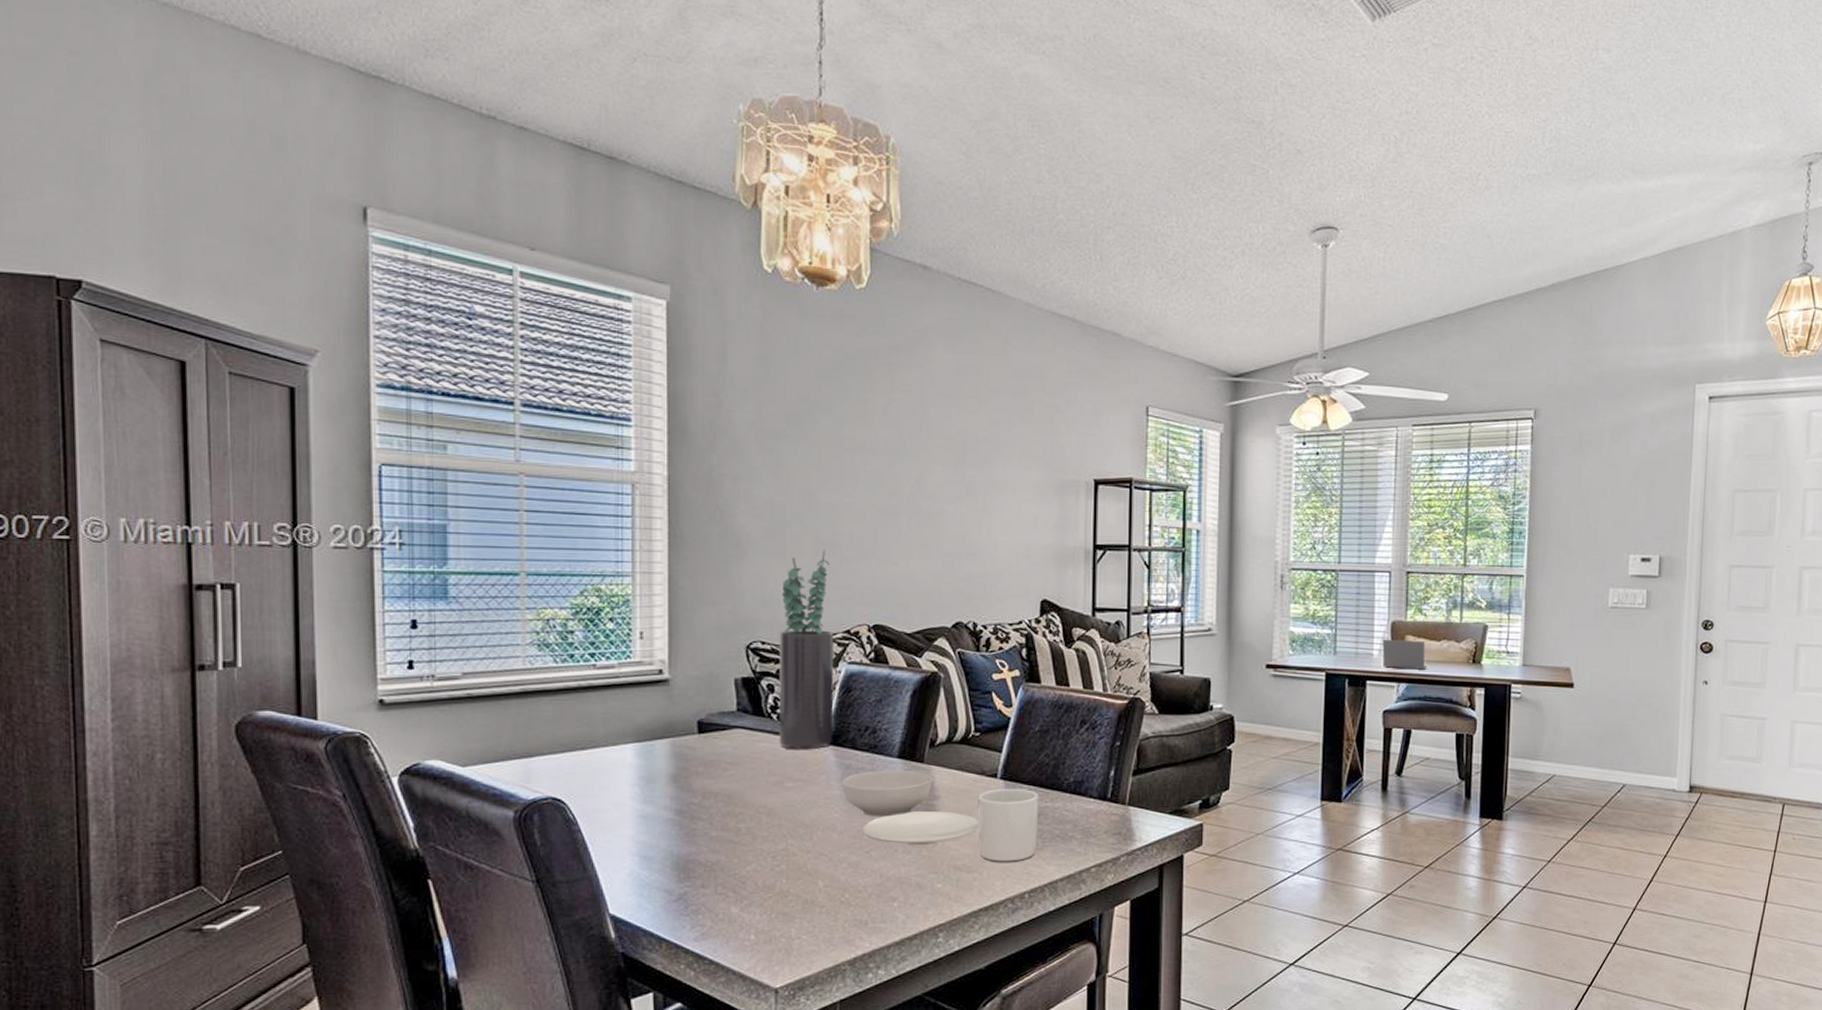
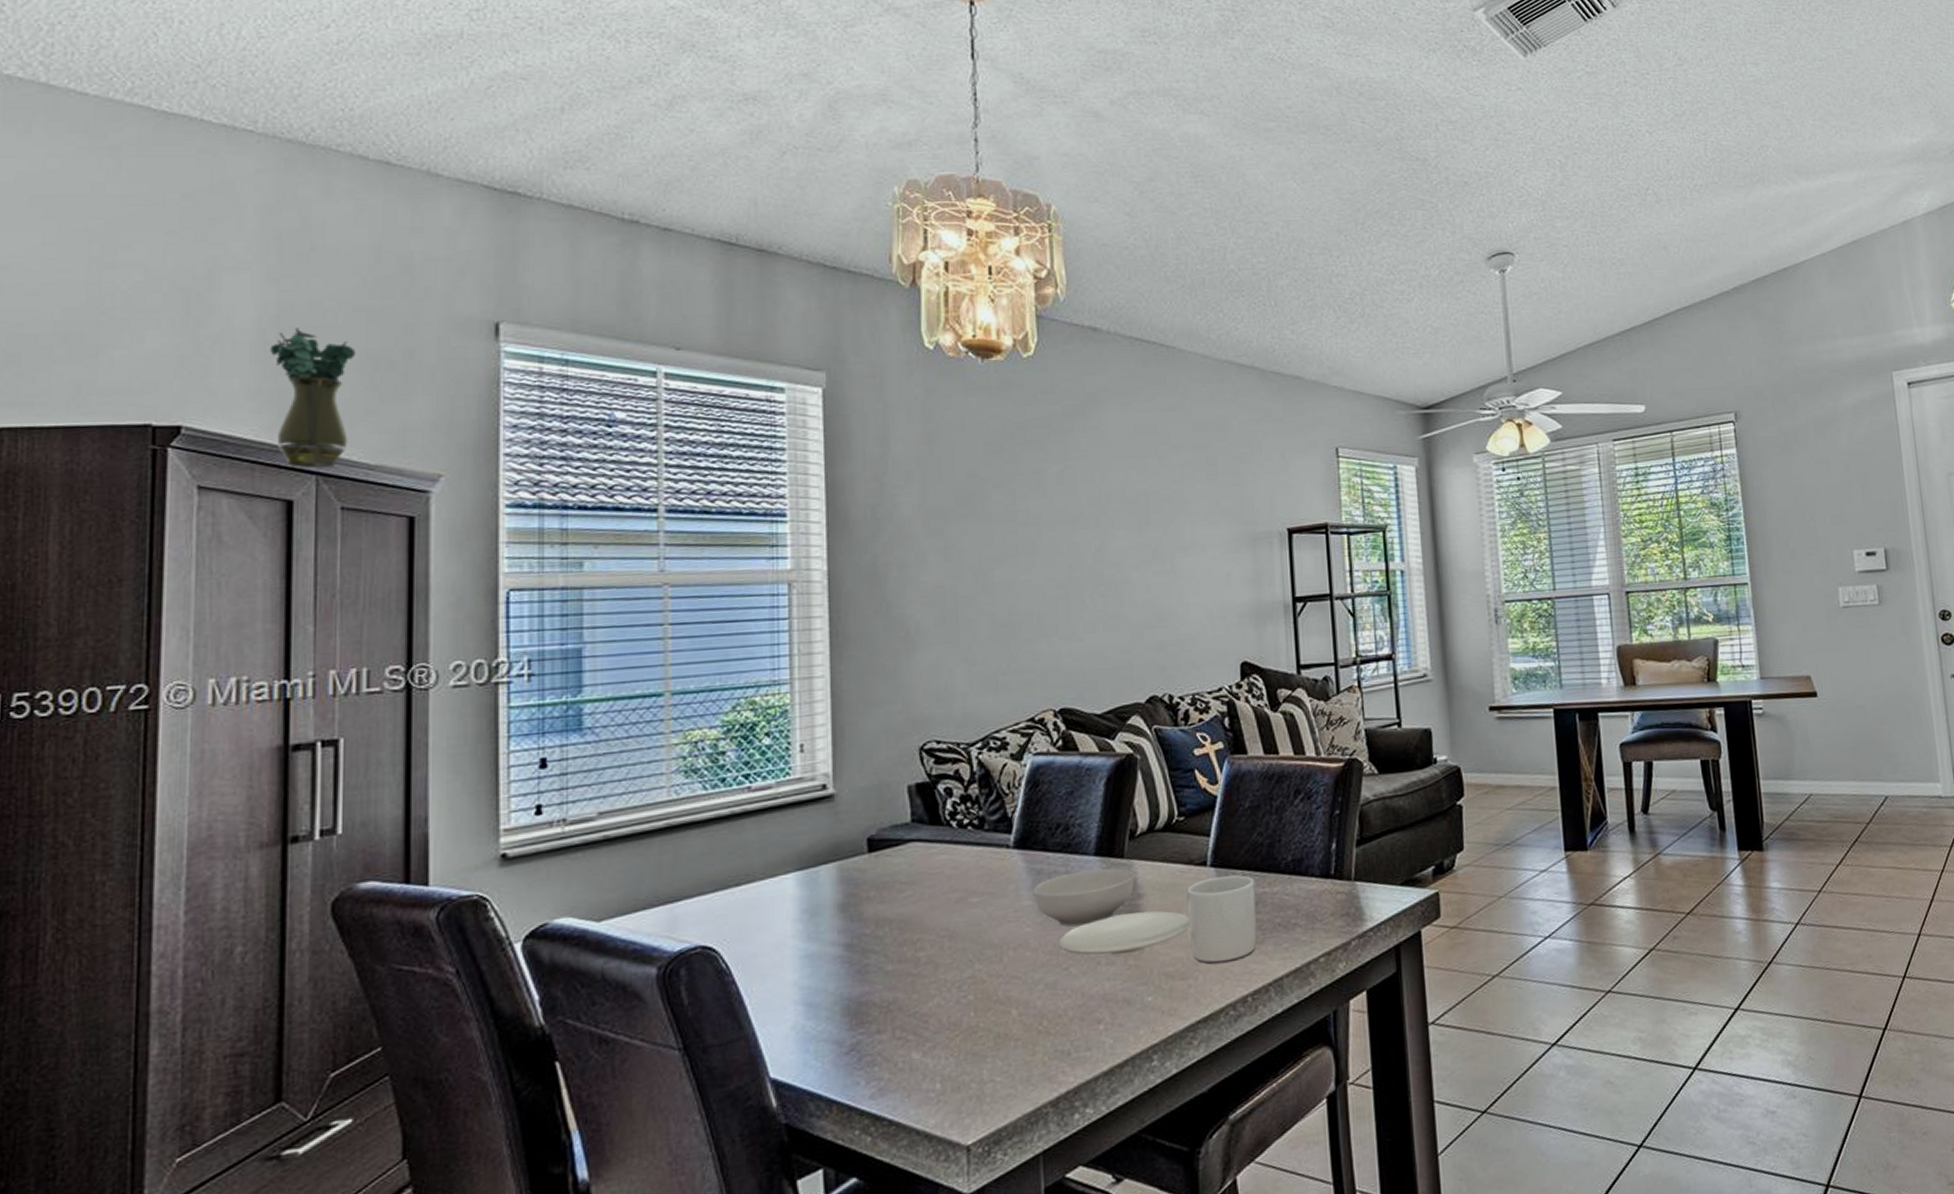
vase: none [157,195,237,334] -> present [270,328,357,469]
vase: present [779,550,835,750] -> none [956,633,1020,860]
laptop computer: present [1382,639,1428,670] -> none [1609,663,1662,697]

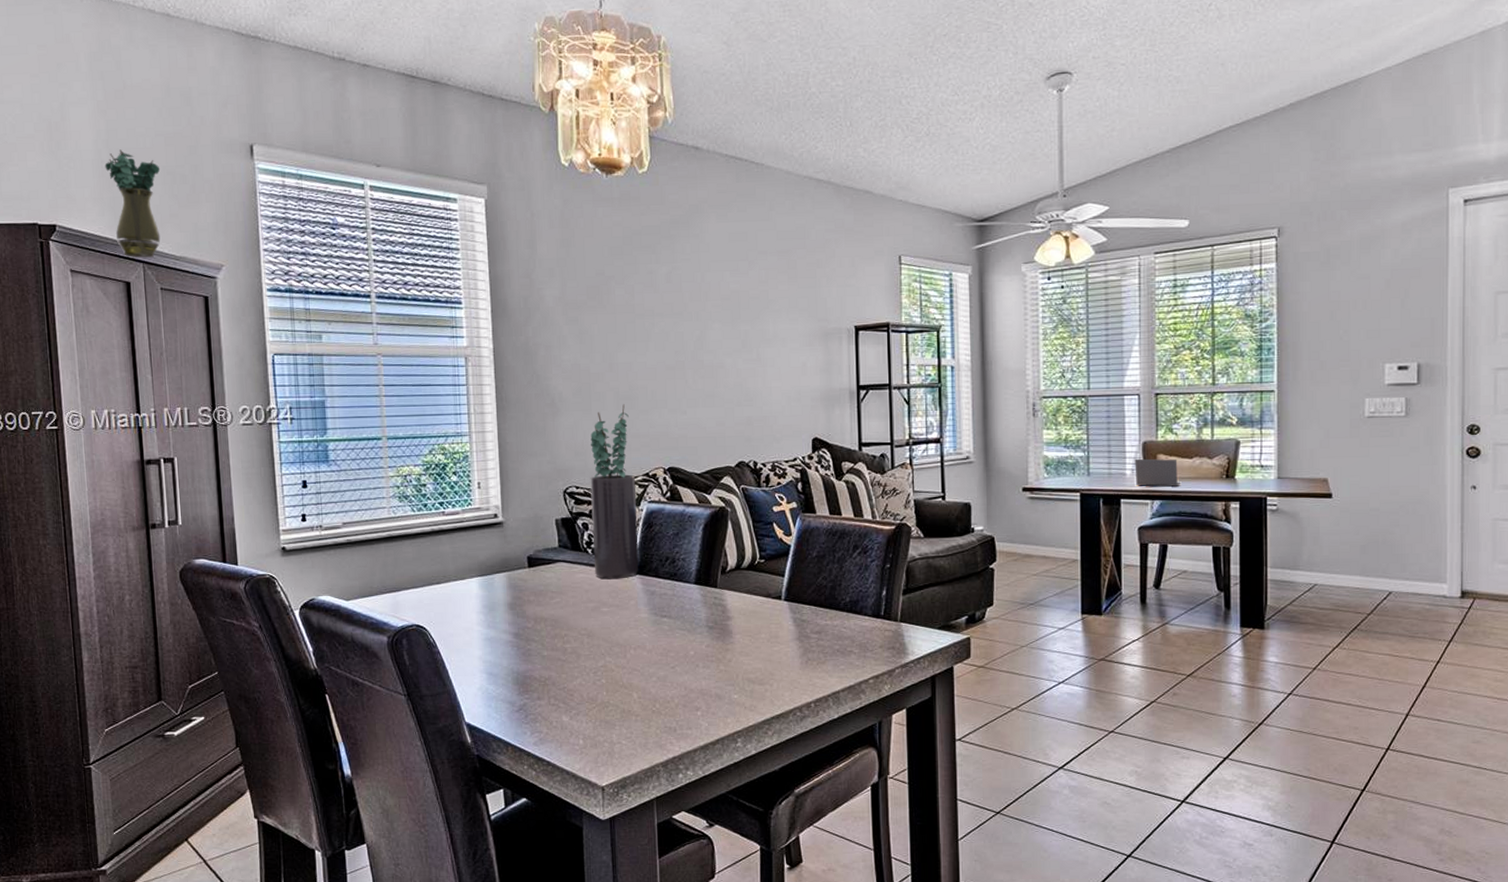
vase: none [956,633,1020,860] -> present [590,404,639,580]
bowl: present [1033,868,1135,927] -> none [648,595,726,636]
plate: present [1058,910,1191,956] -> none [667,630,768,661]
mug: present [1186,874,1257,964] -> none [765,608,820,676]
laptop computer: none [1609,663,1662,697] -> present [1135,458,1181,487]

